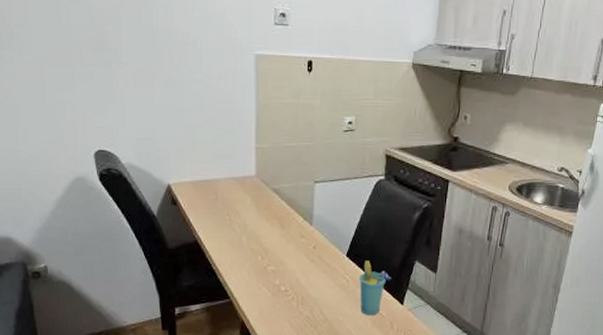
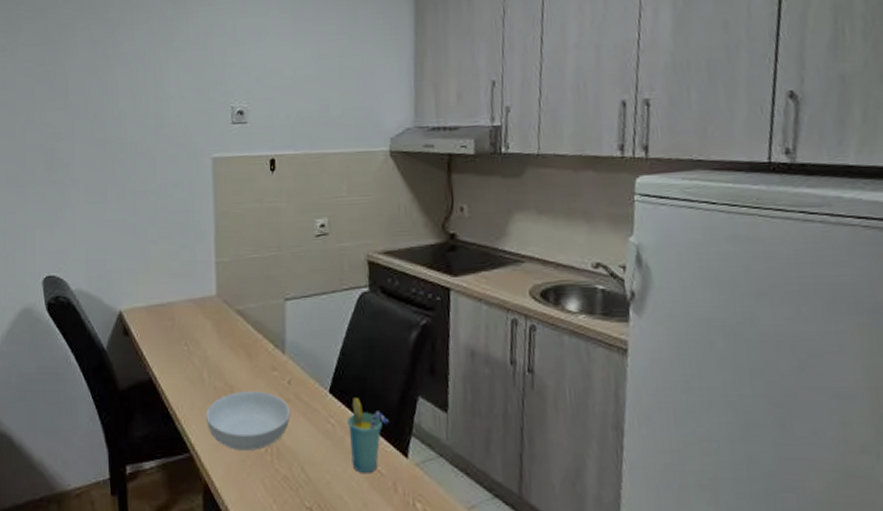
serving bowl: none [244,252,314,298] -> present [206,390,291,450]

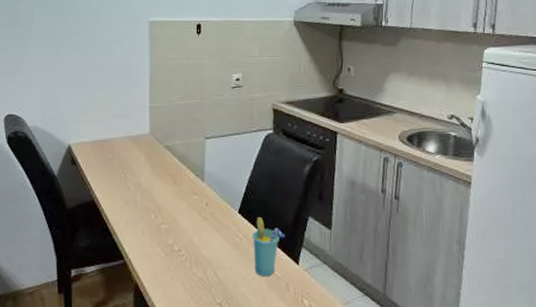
serving bowl: present [206,390,291,450] -> none [138,210,207,258]

